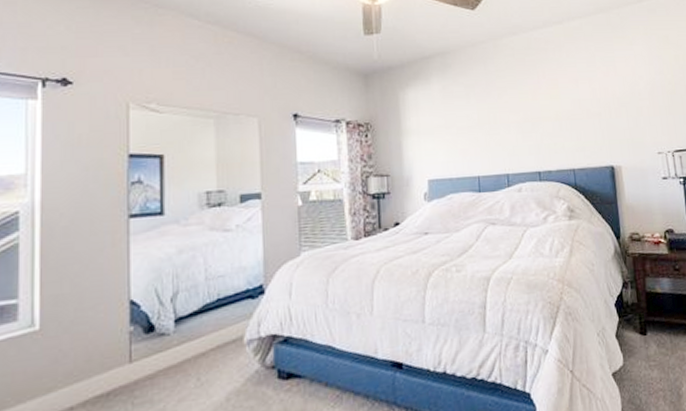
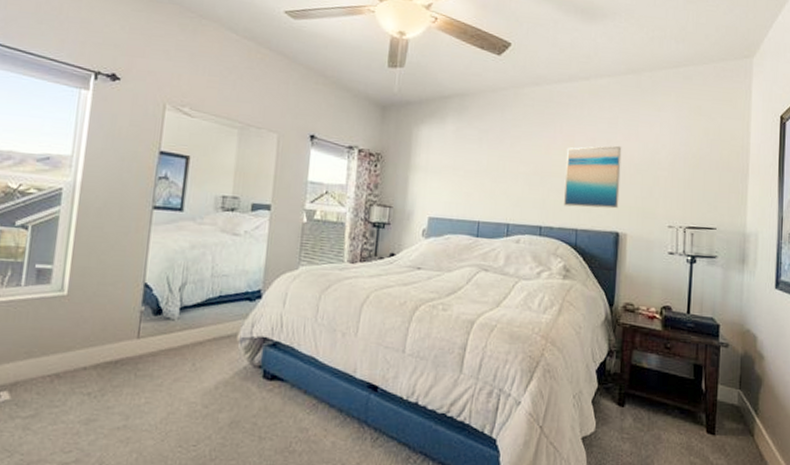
wall art: none [552,82,610,148] -> present [564,145,622,209]

